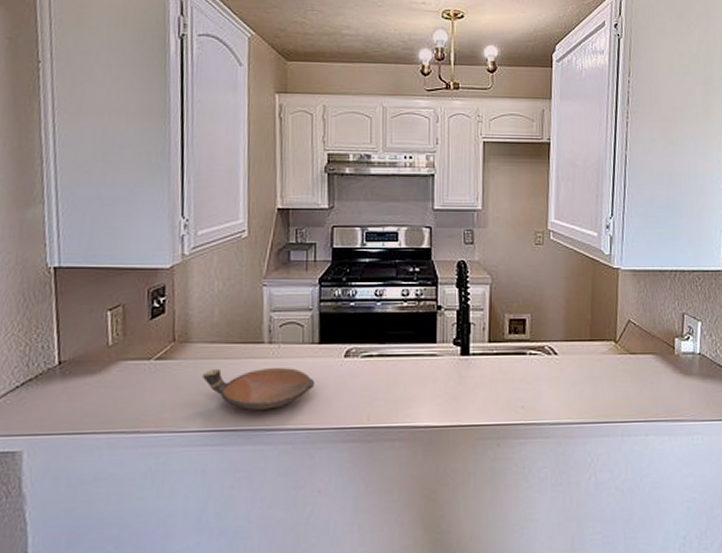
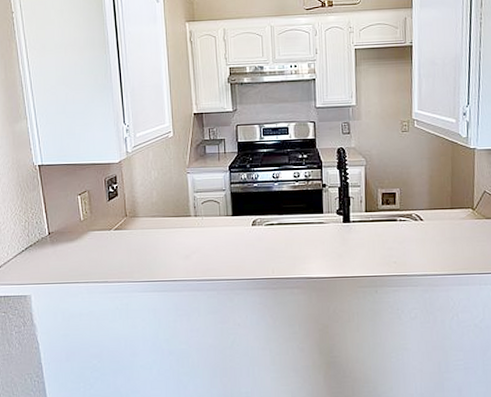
bowl: present [203,368,314,410] -> none [149,234,230,266]

